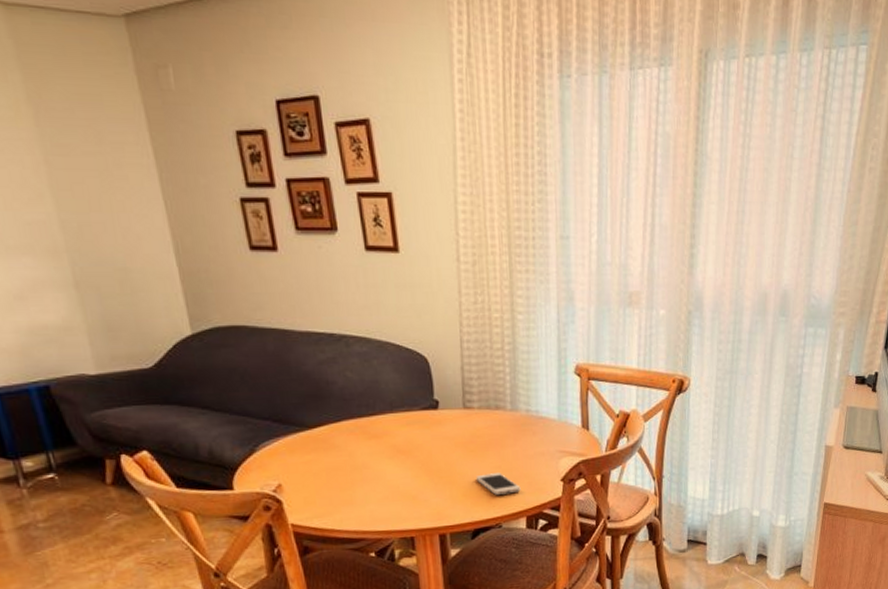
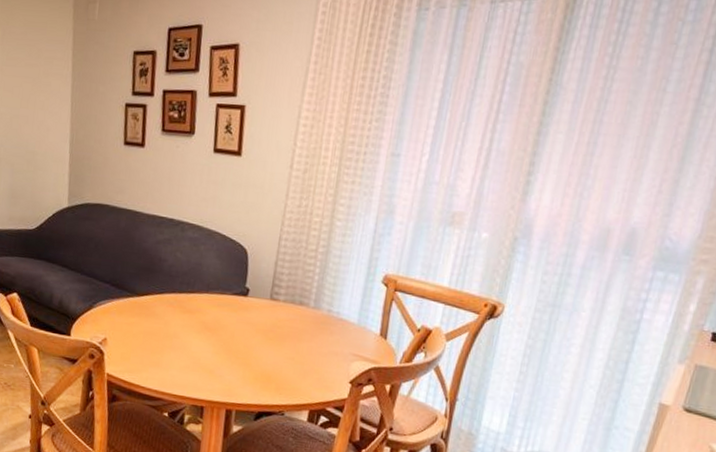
smartphone: present [475,473,521,495] -> none [268,362,309,386]

